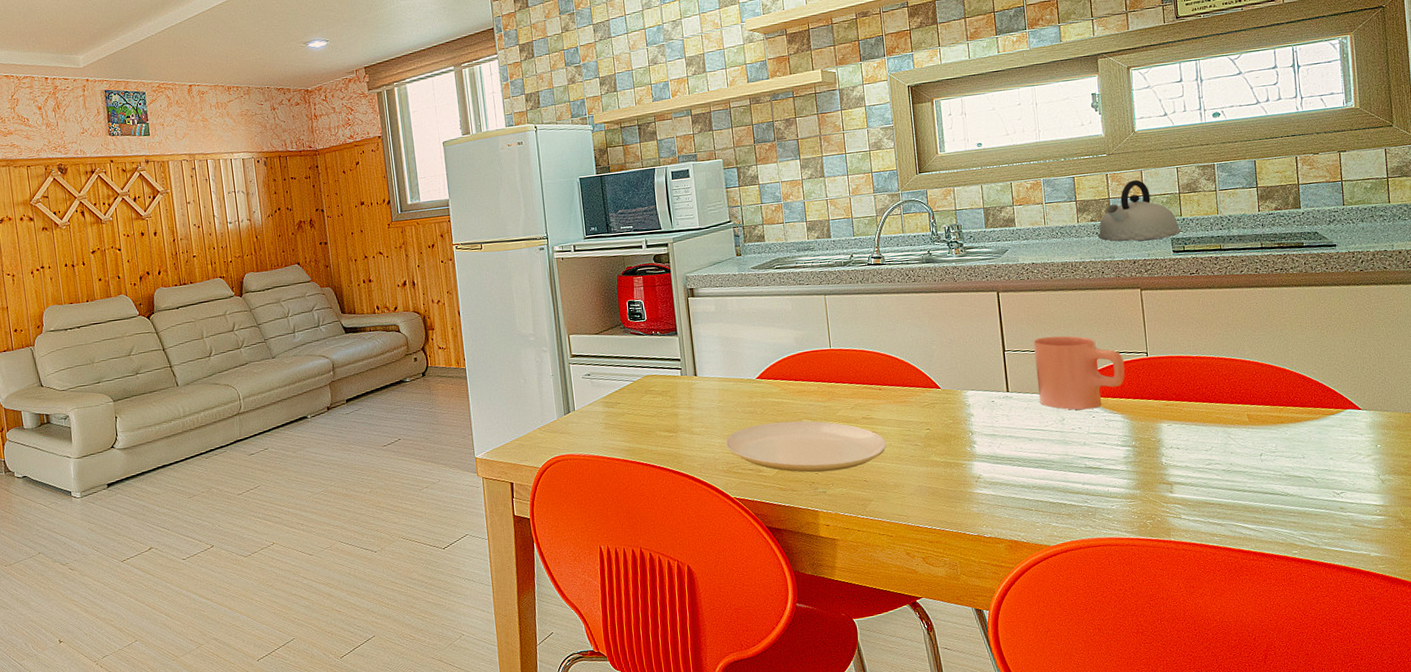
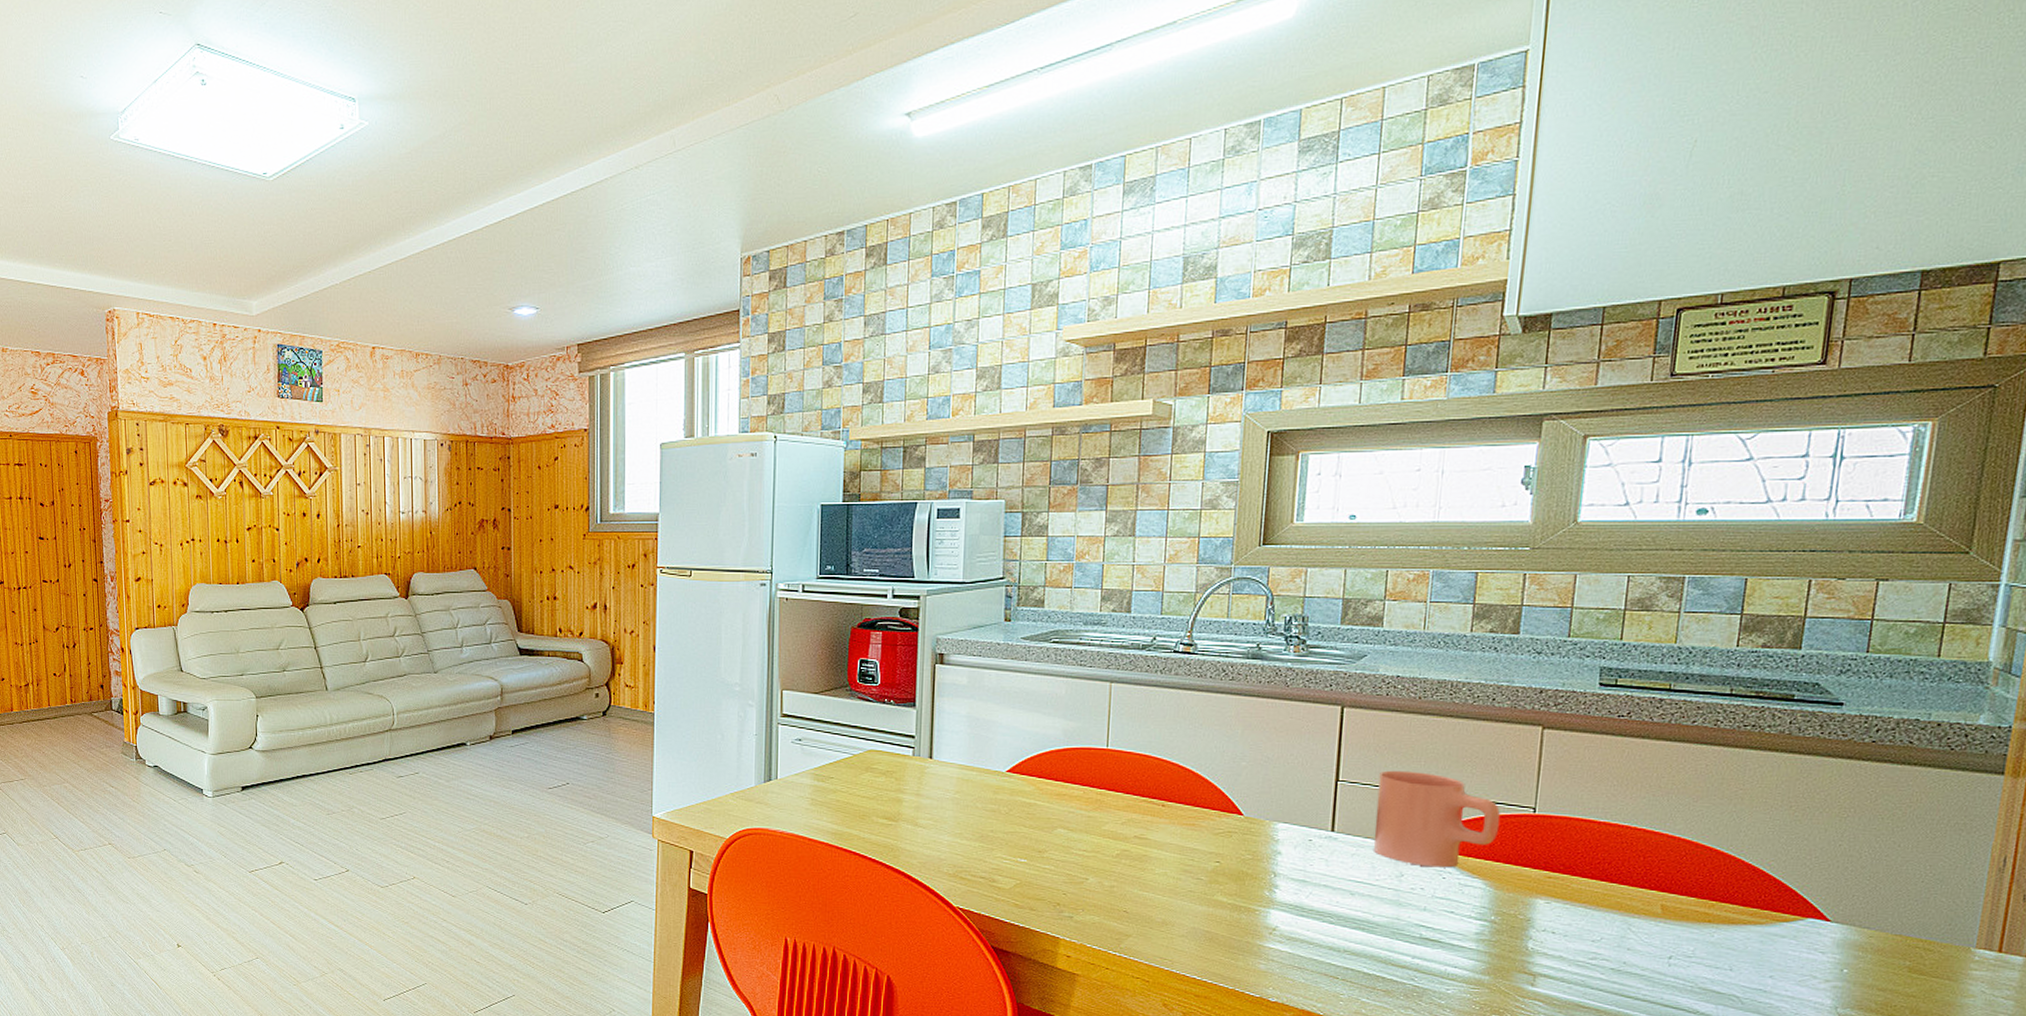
plate: present [725,421,887,473] -> none [955,826,1160,895]
kettle: present [1097,179,1182,242] -> none [1495,585,1618,666]

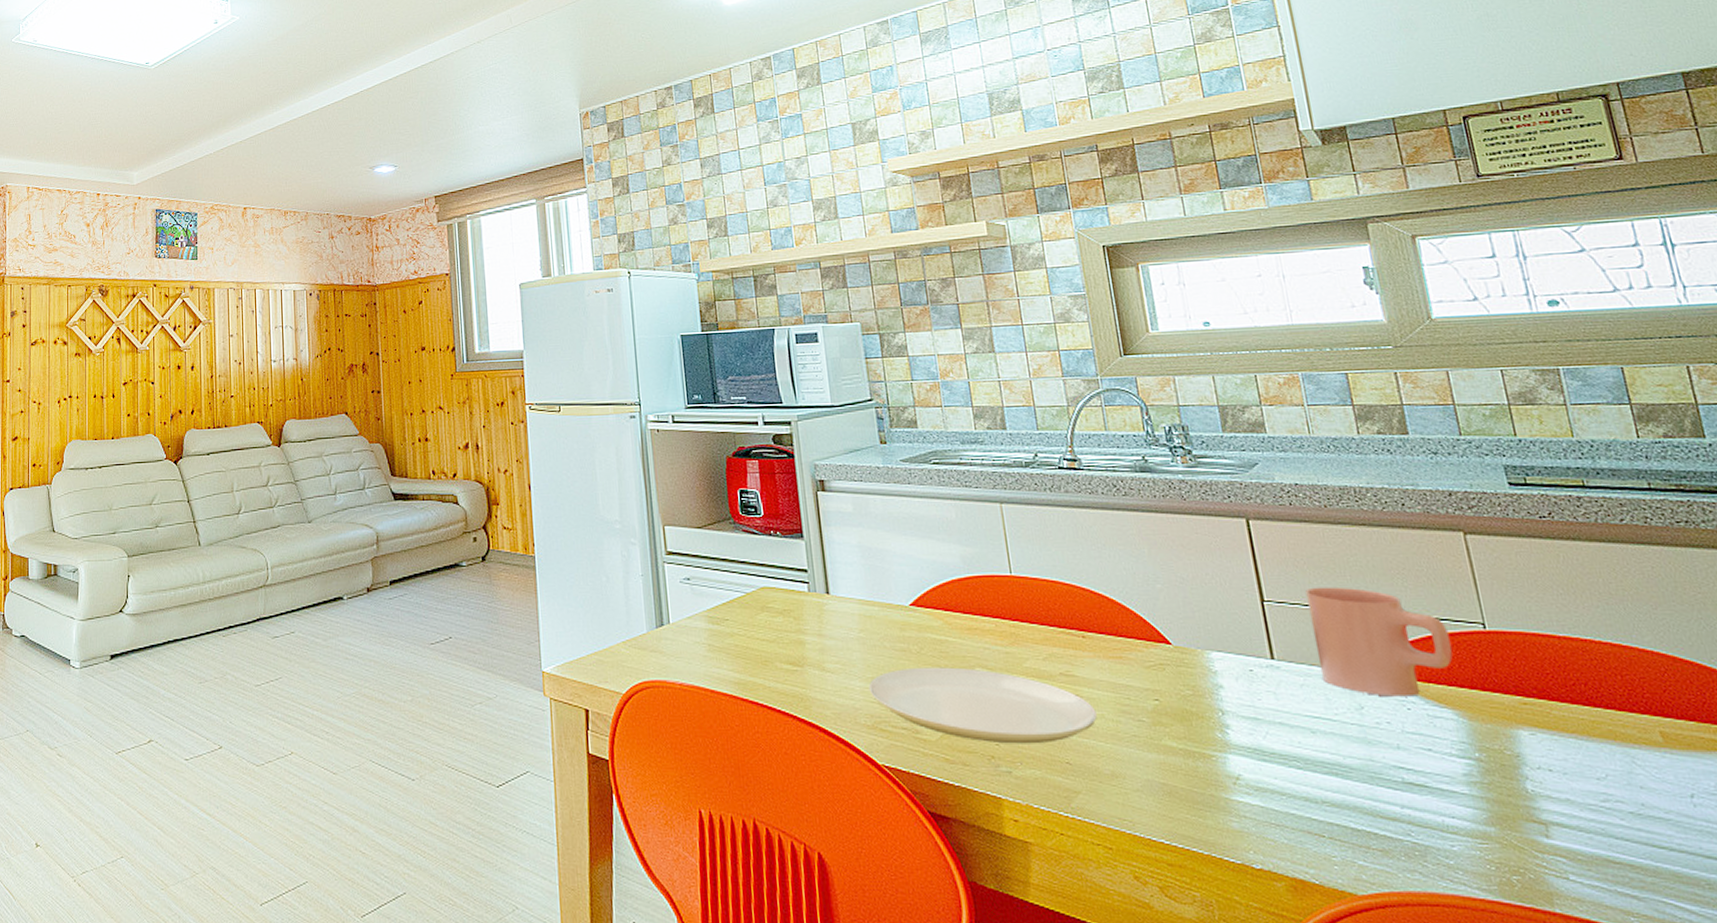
plate: none [955,826,1160,895] -> present [868,667,1097,744]

